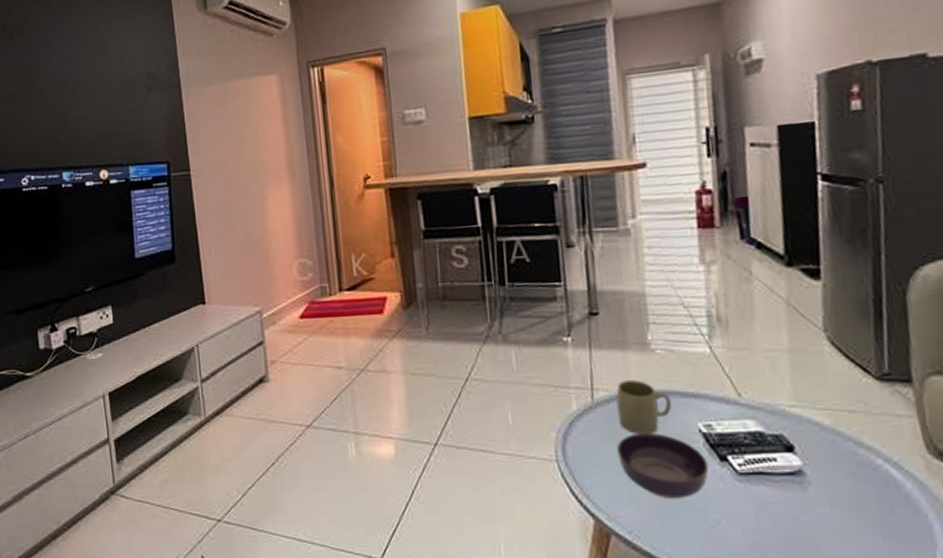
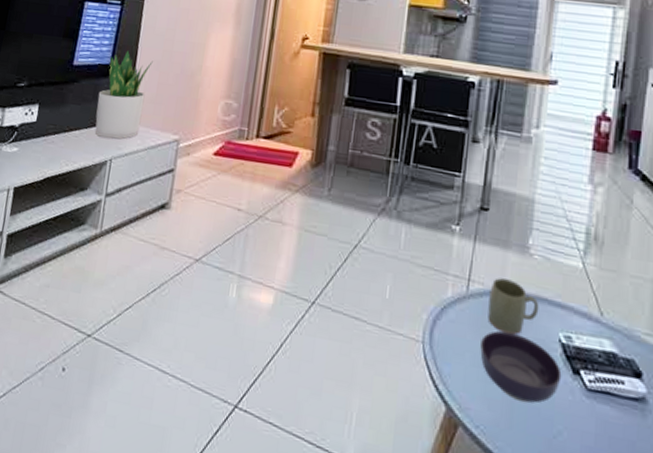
planter: none [168,231,219,326] -> present [95,51,153,140]

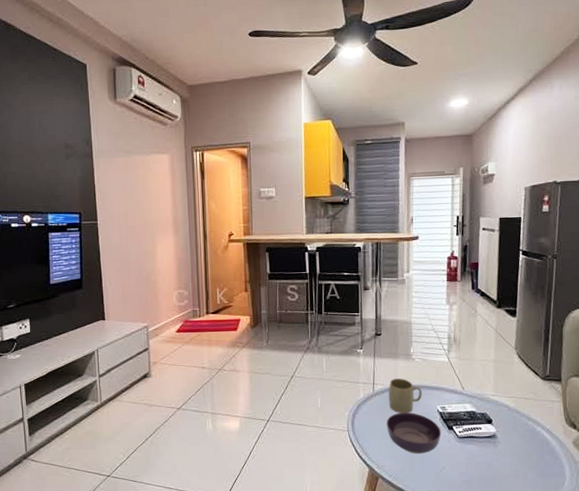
planter: present [95,51,153,140] -> none [76,266,115,336]

